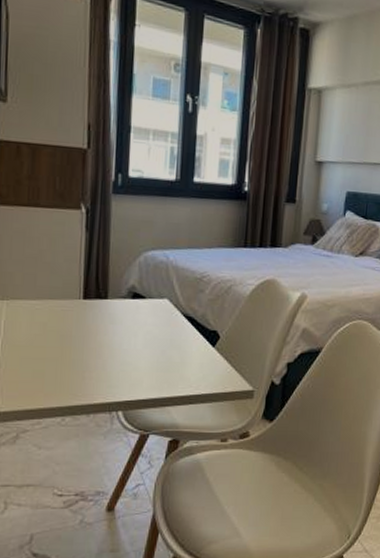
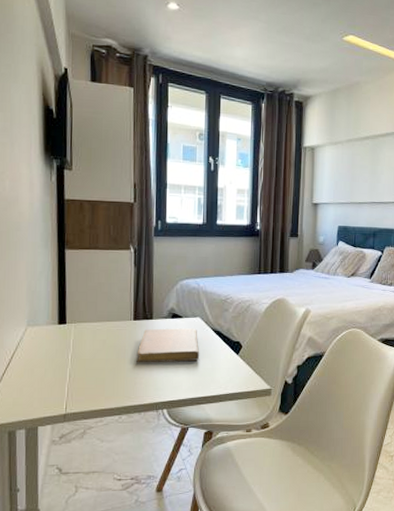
notebook: none [85,310,167,354] -> present [136,328,200,363]

